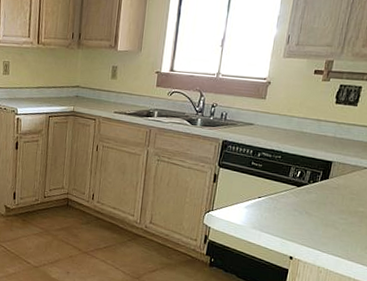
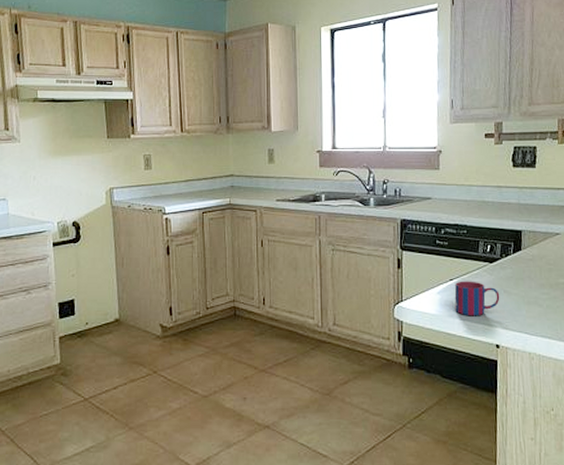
mug: none [258,199,301,231] -> present [454,281,500,316]

